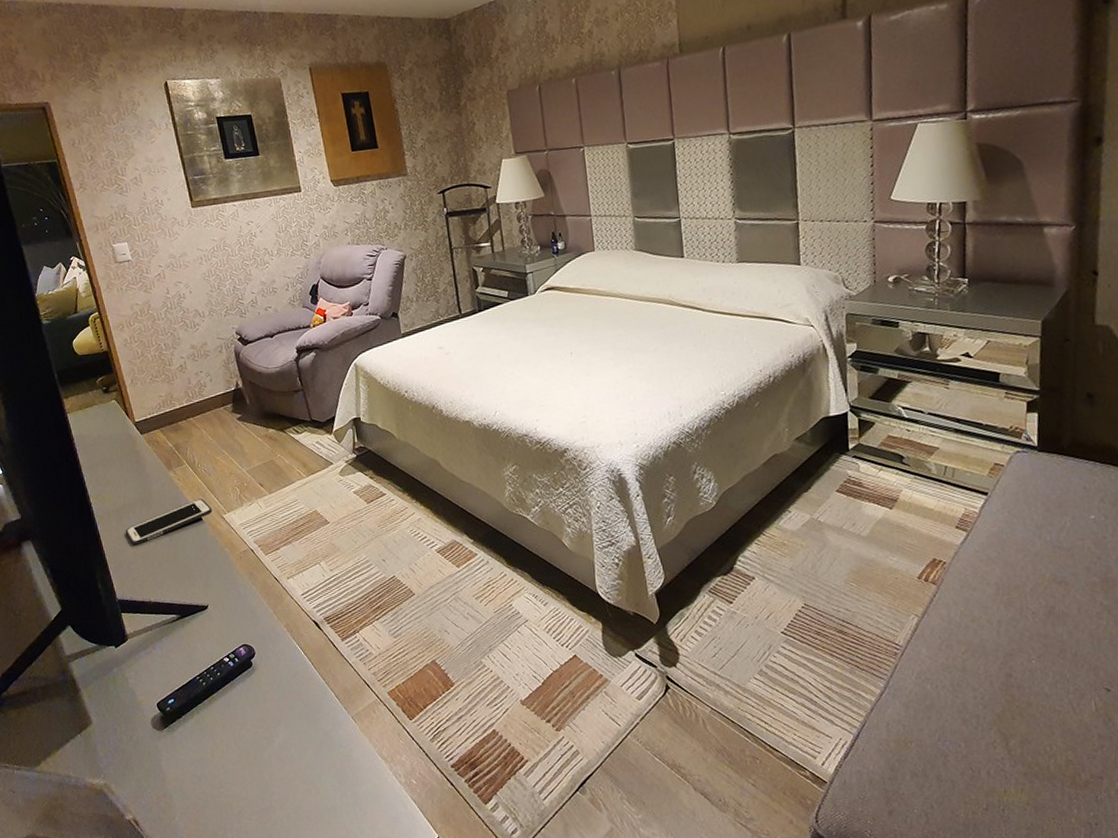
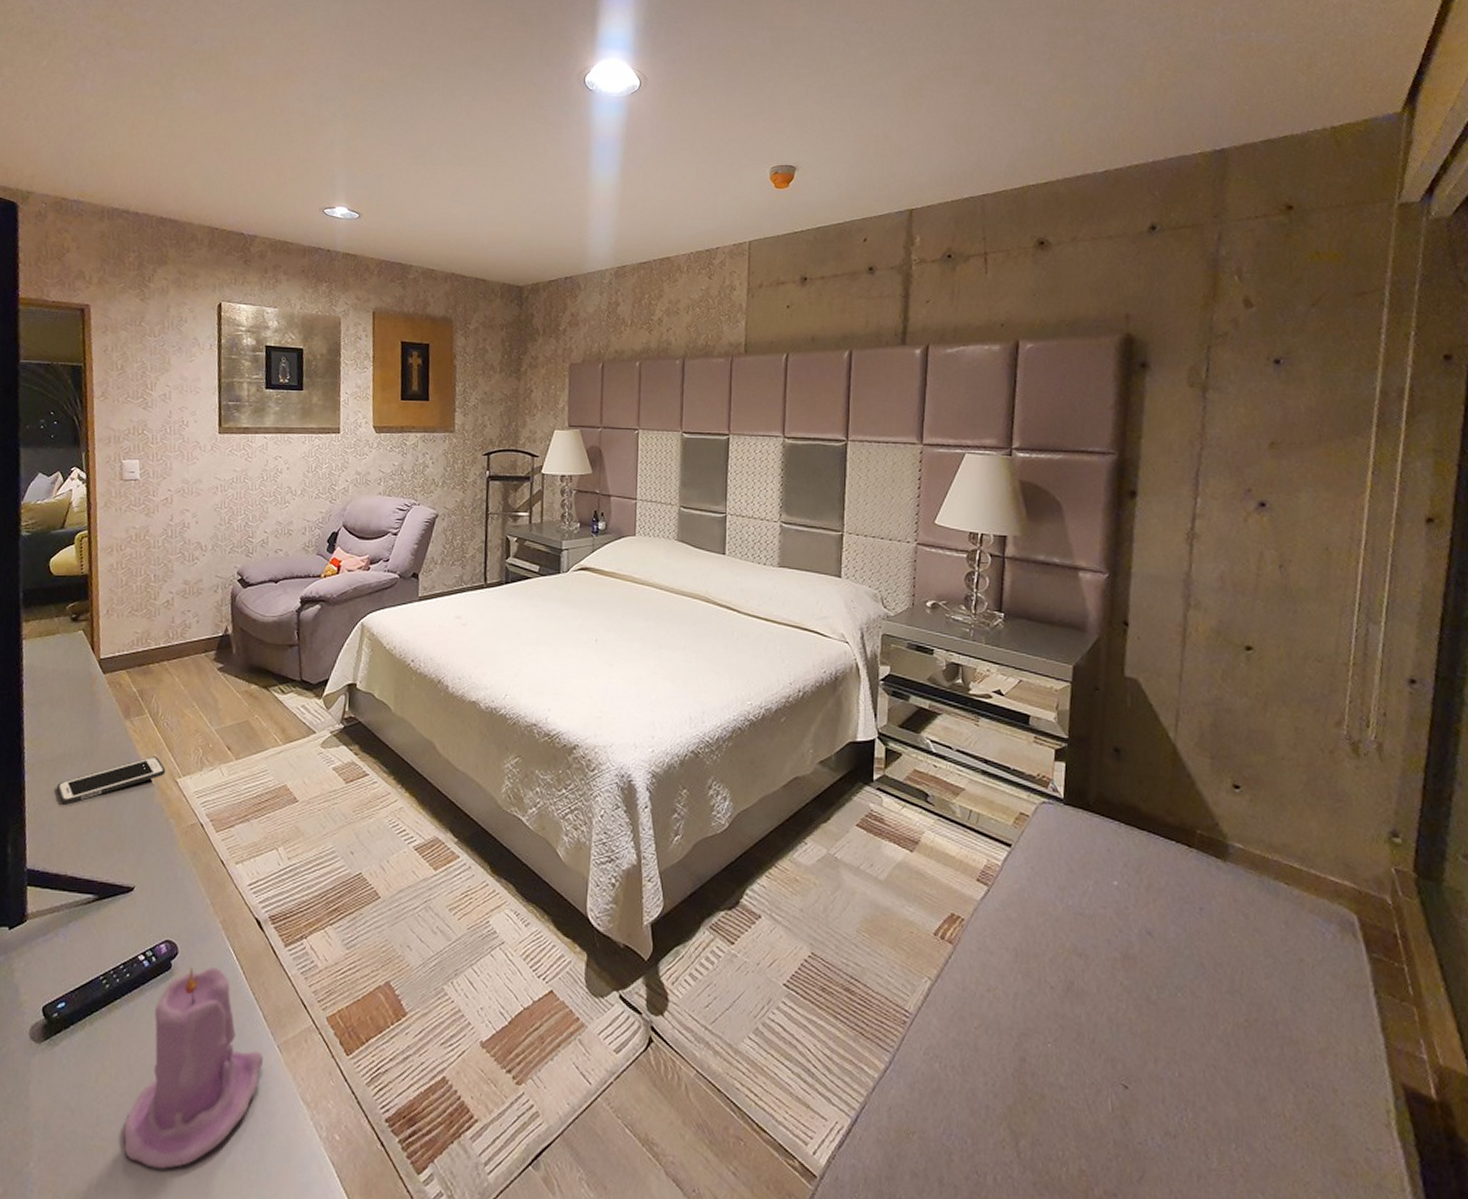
candle: none [242,662,343,815] -> present [123,967,263,1169]

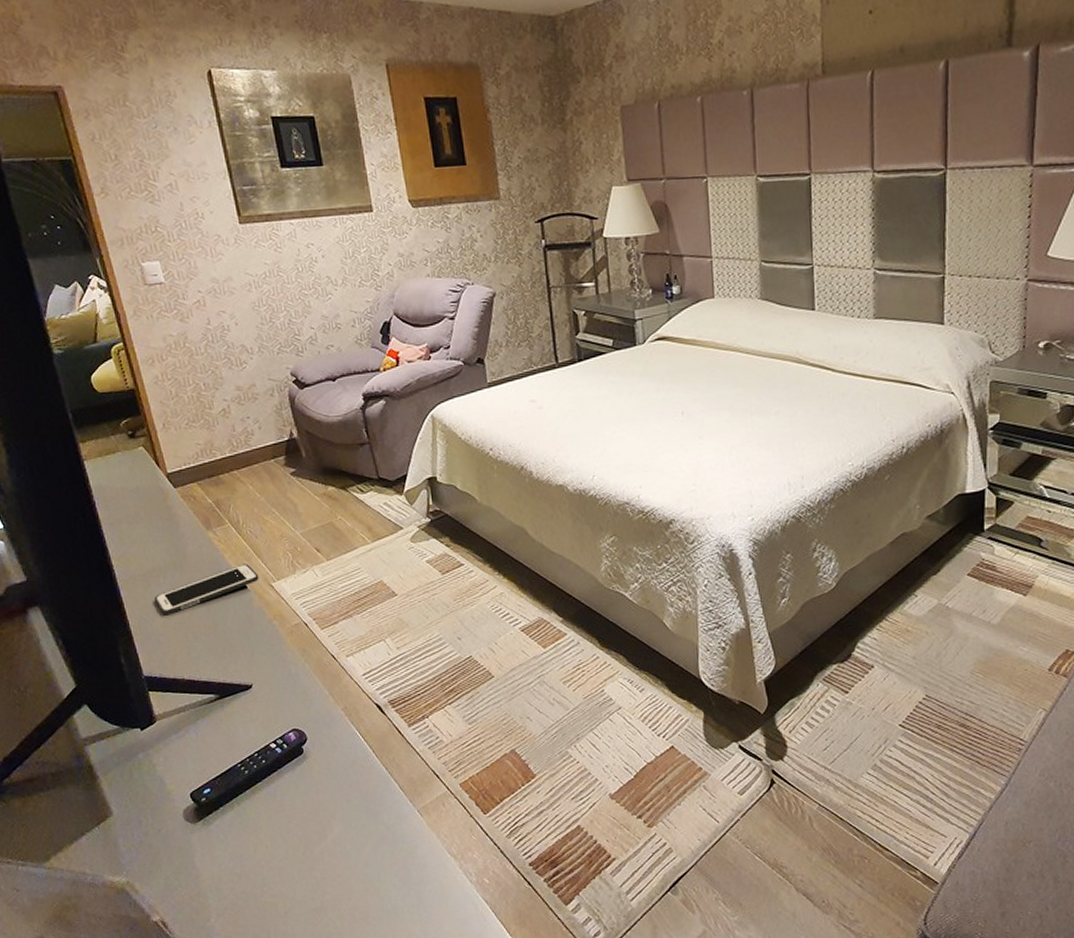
candle: present [123,967,263,1169] -> none [288,749,406,916]

